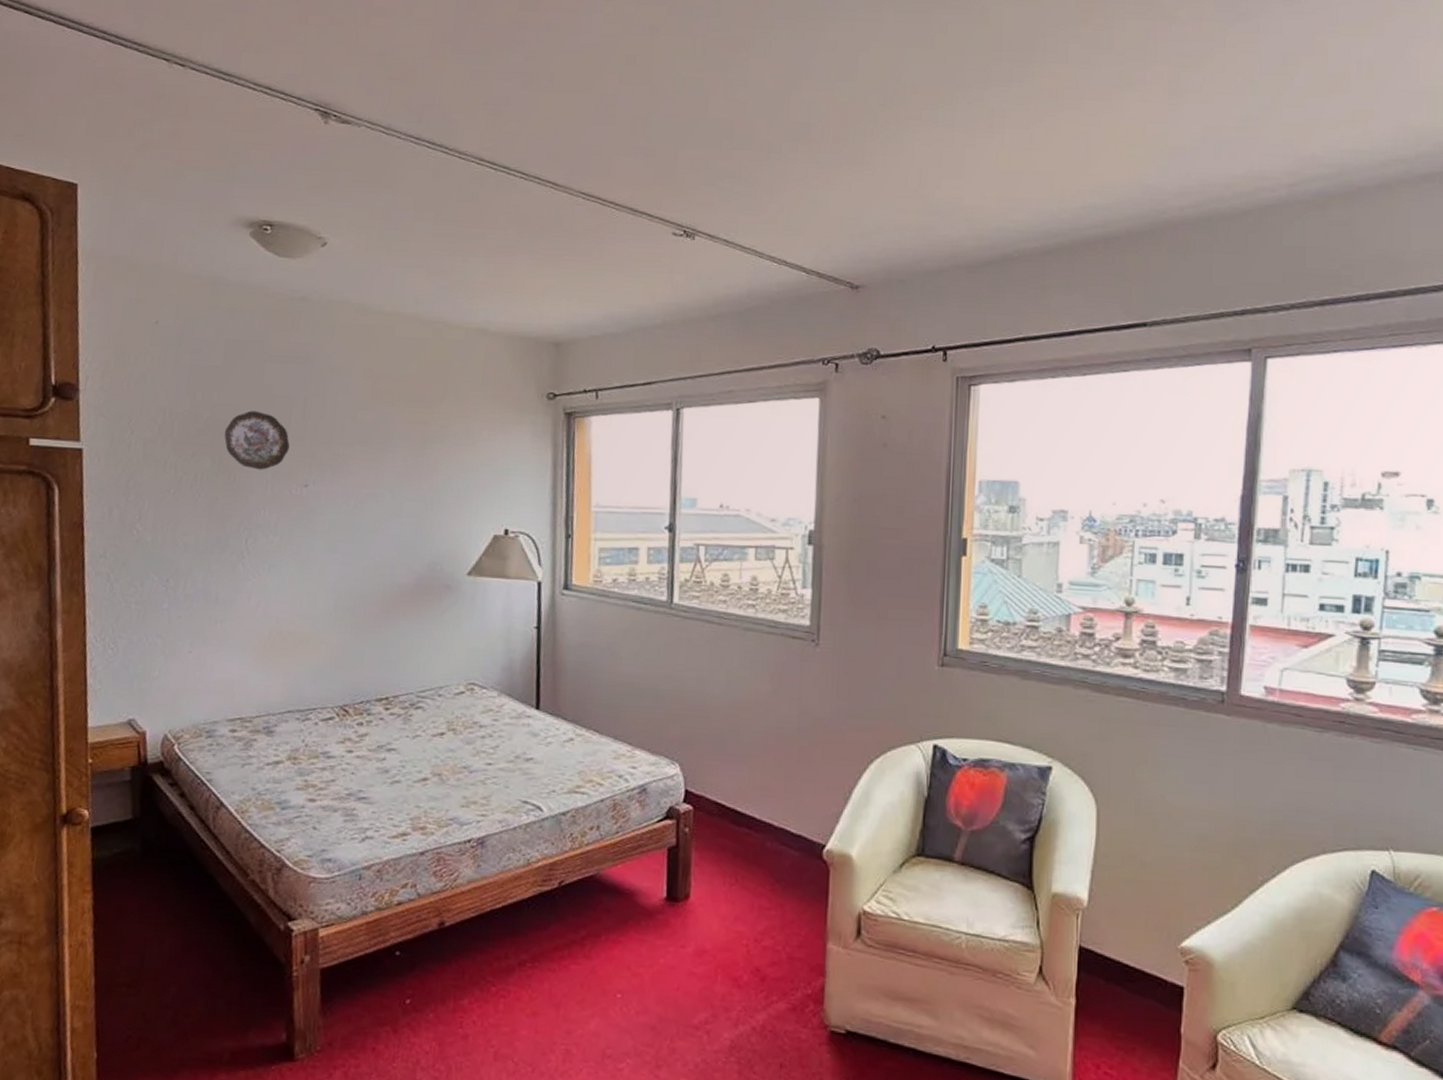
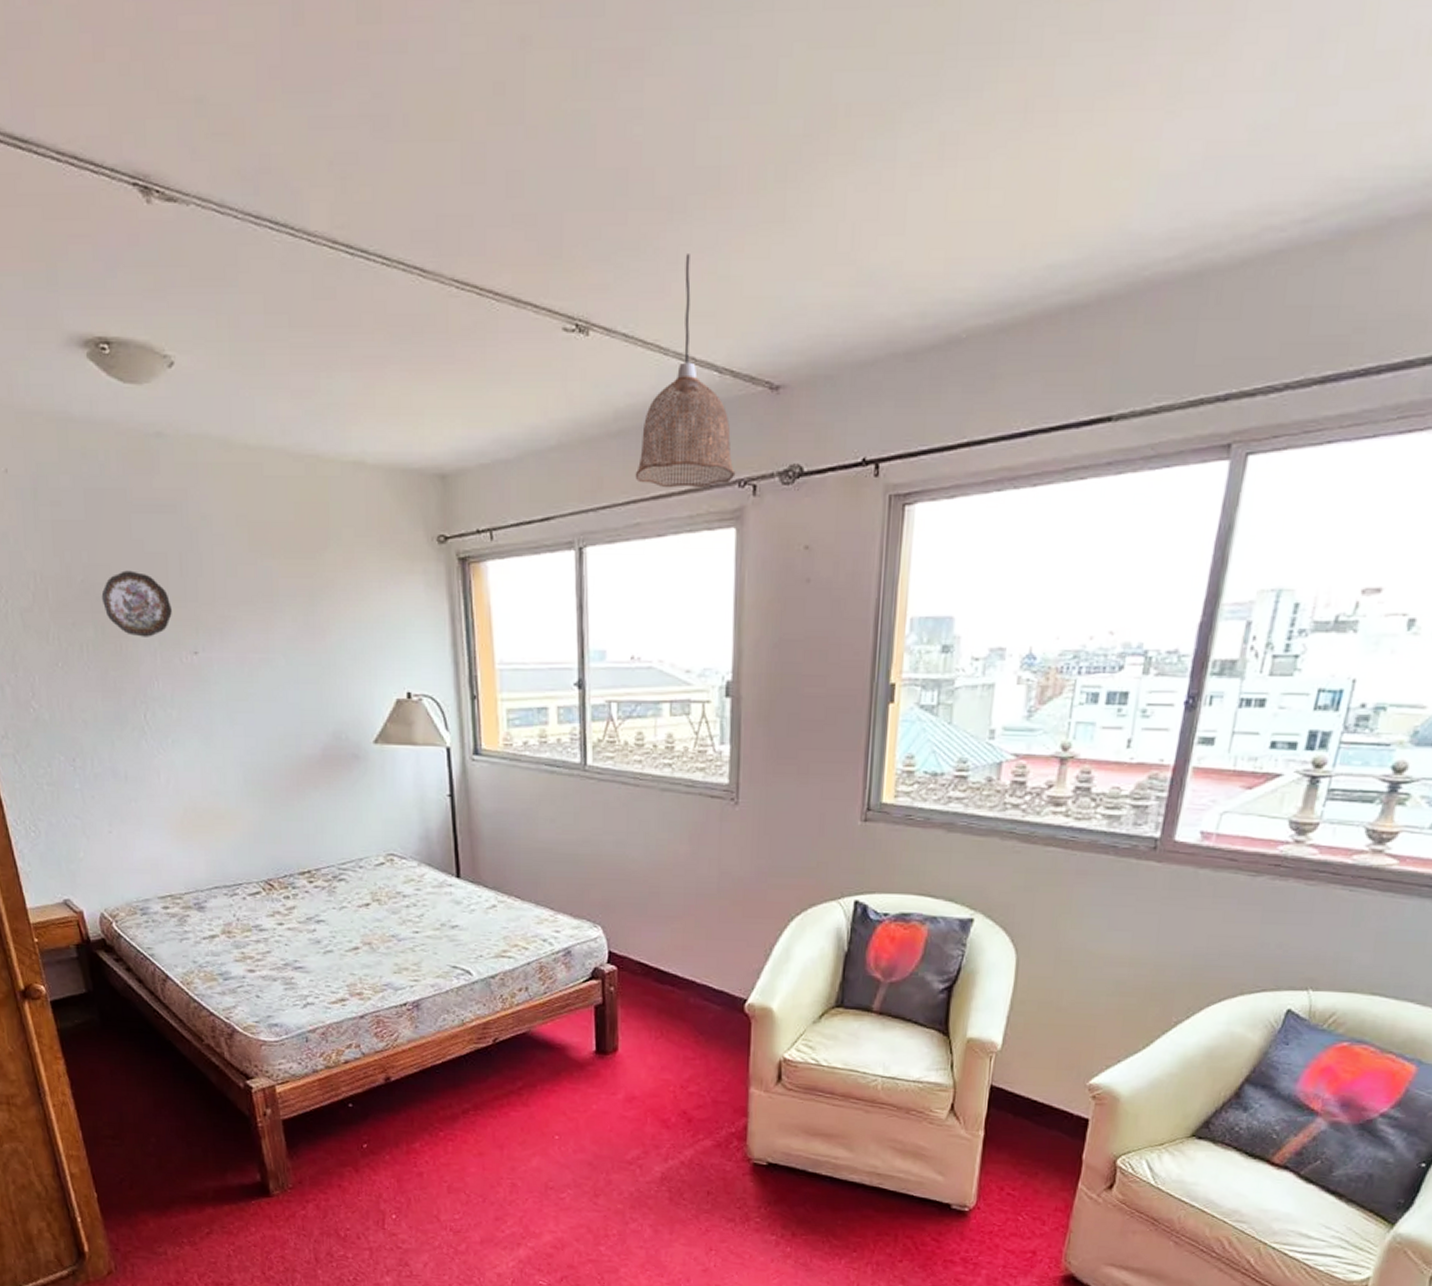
pendant lamp: none [730,183,820,363] -> present [635,254,736,488]

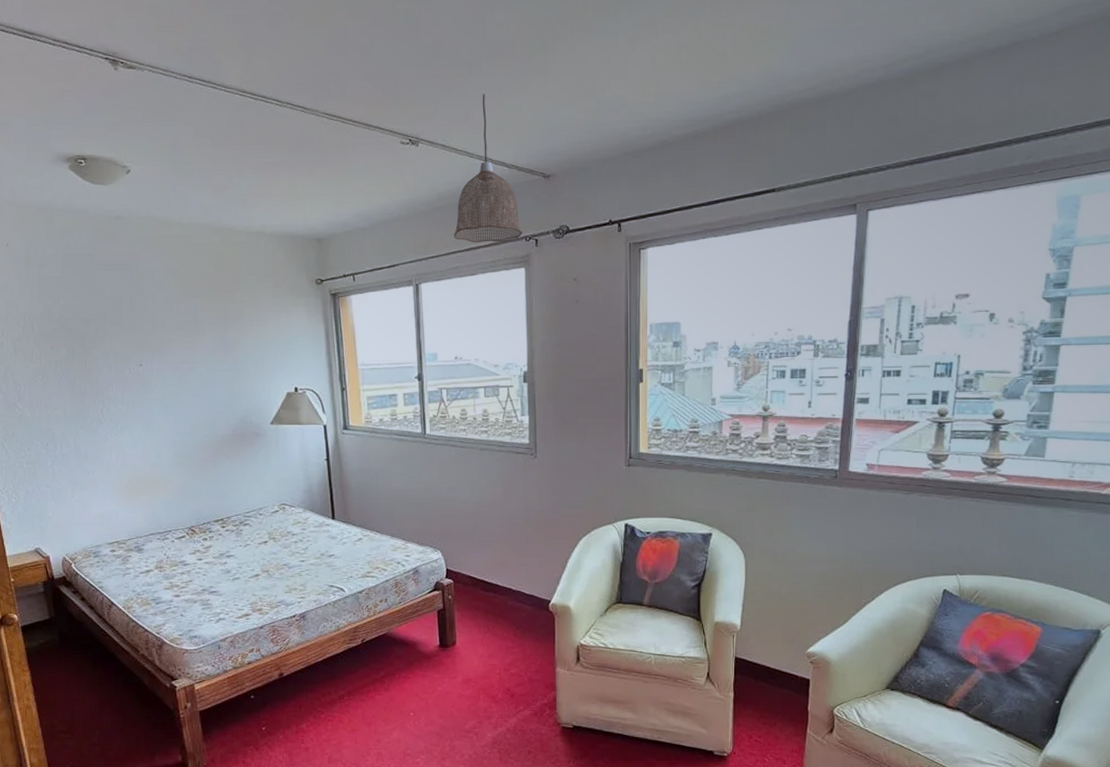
decorative plate: present [101,570,172,637] -> none [73,310,124,356]

